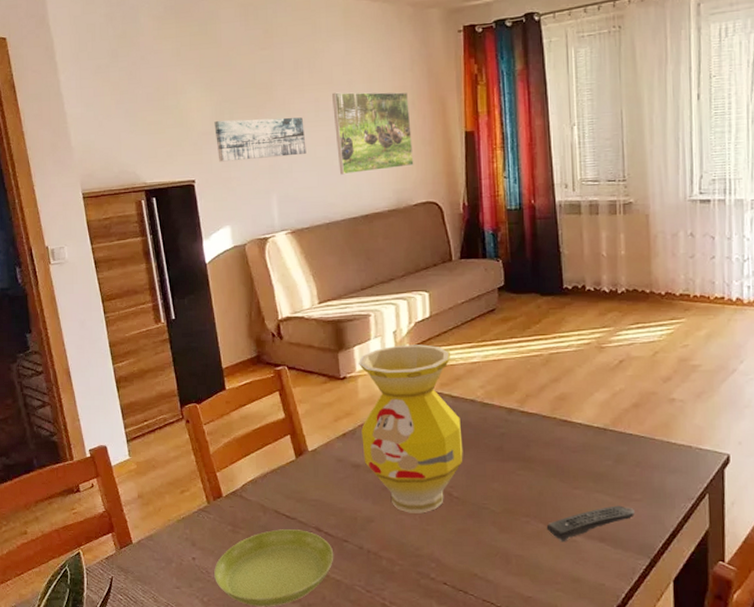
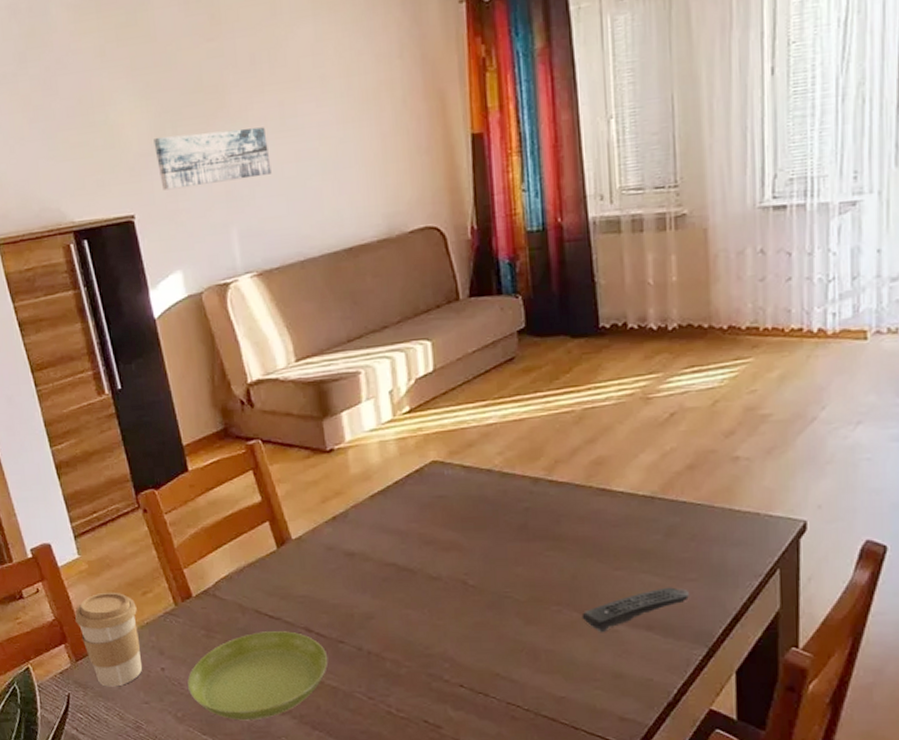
coffee cup: none [122,489,177,573] -> present [75,592,143,687]
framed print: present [332,92,414,175] -> none [300,86,408,199]
vase: present [359,344,463,513] -> none [348,405,479,607]

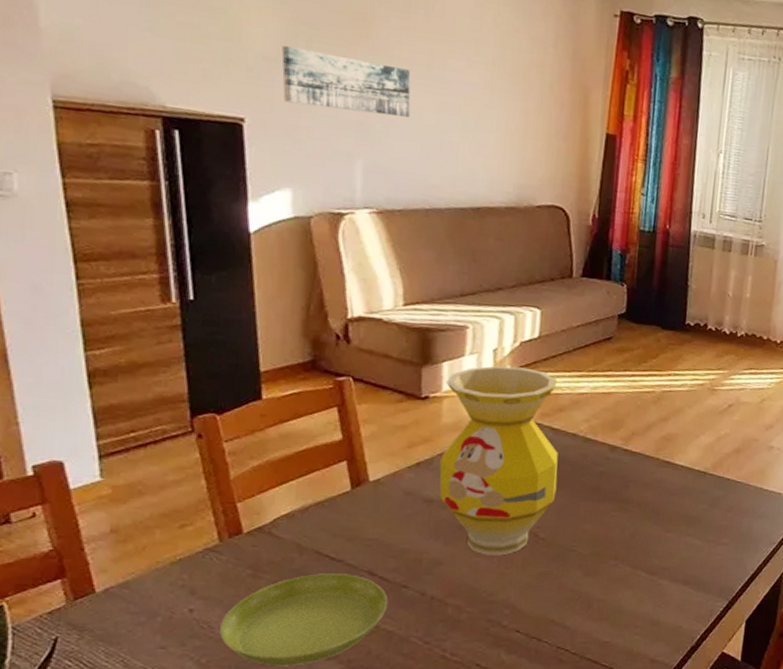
coffee cup: present [75,592,143,687] -> none [83,522,169,630]
vase: none [348,405,479,607] -> present [439,365,558,556]
remote control: present [582,587,689,633] -> none [633,549,721,586]

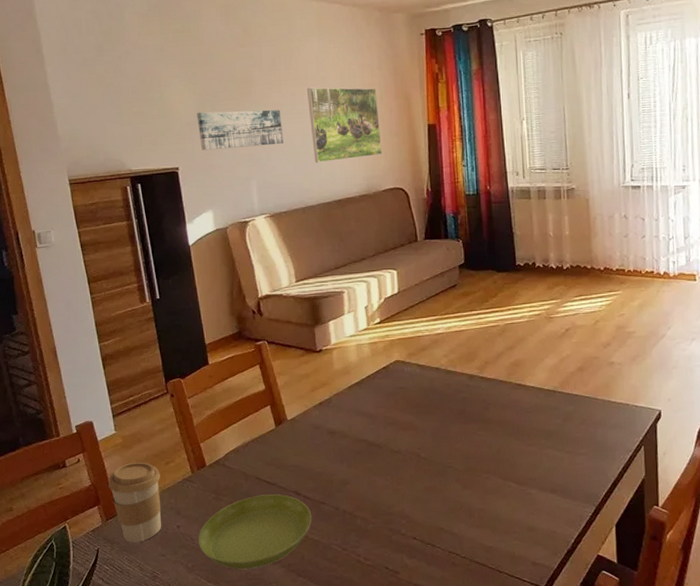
coffee cup: none [83,522,169,630] -> present [109,462,162,542]
vase: present [439,365,558,556] -> none [334,318,430,474]
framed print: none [450,48,547,160] -> present [307,87,382,163]

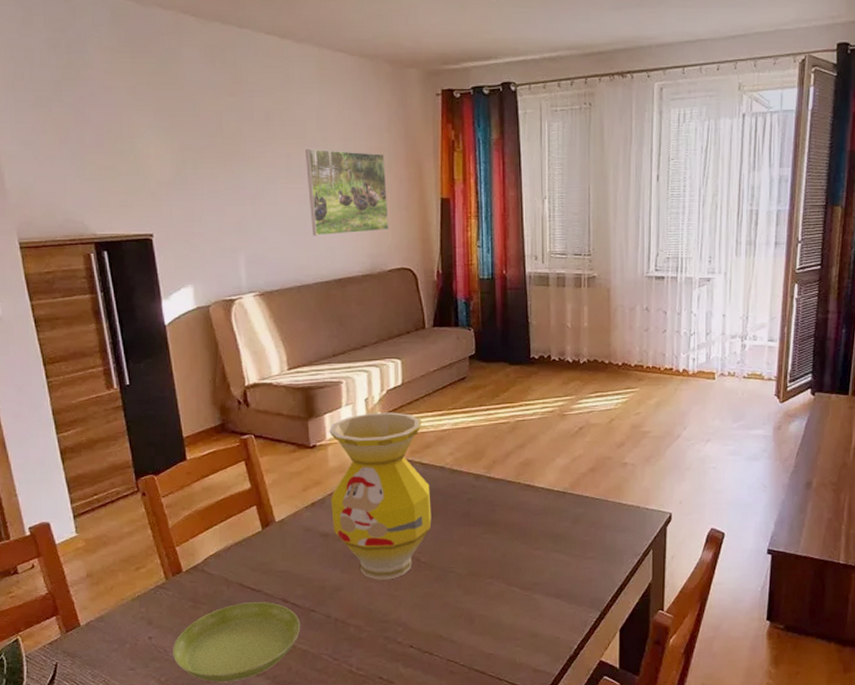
coffee cup: present [109,462,162,542] -> none [69,567,131,656]
wall art: present [197,110,284,151] -> none [175,170,277,216]
vase: none [334,318,430,474] -> present [329,412,432,580]

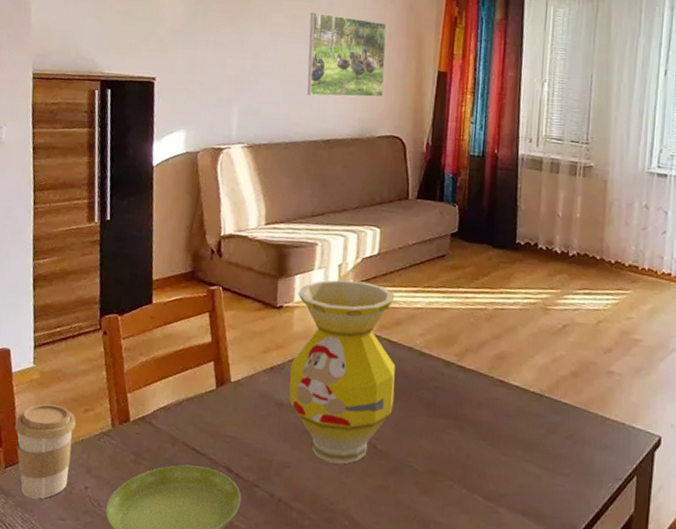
coffee cup: none [69,567,131,656] -> present [15,403,76,499]

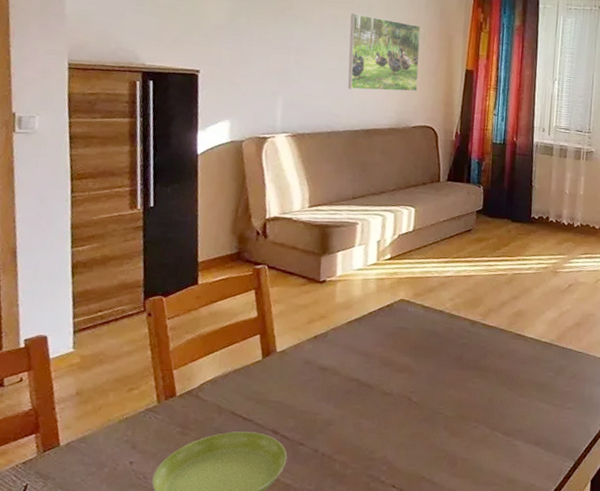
coffee cup: present [15,403,76,499] -> none [53,386,120,479]
vase: present [288,279,396,464] -> none [331,254,428,417]

